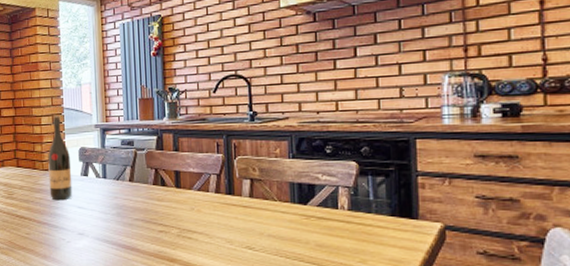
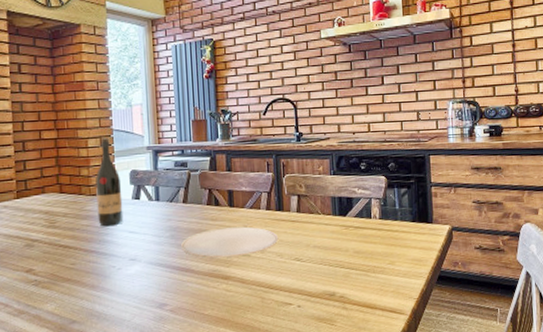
plate: none [127,209,229,240] -> present [181,226,279,259]

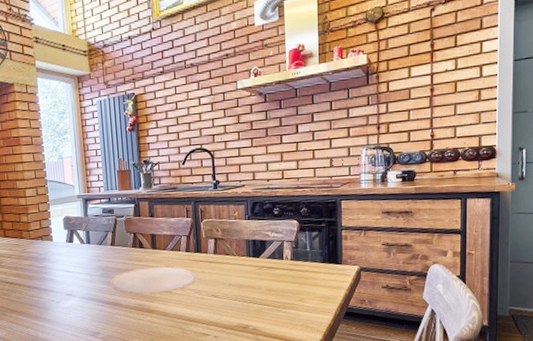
wine bottle: present [95,138,124,227] -> none [34,188,60,266]

